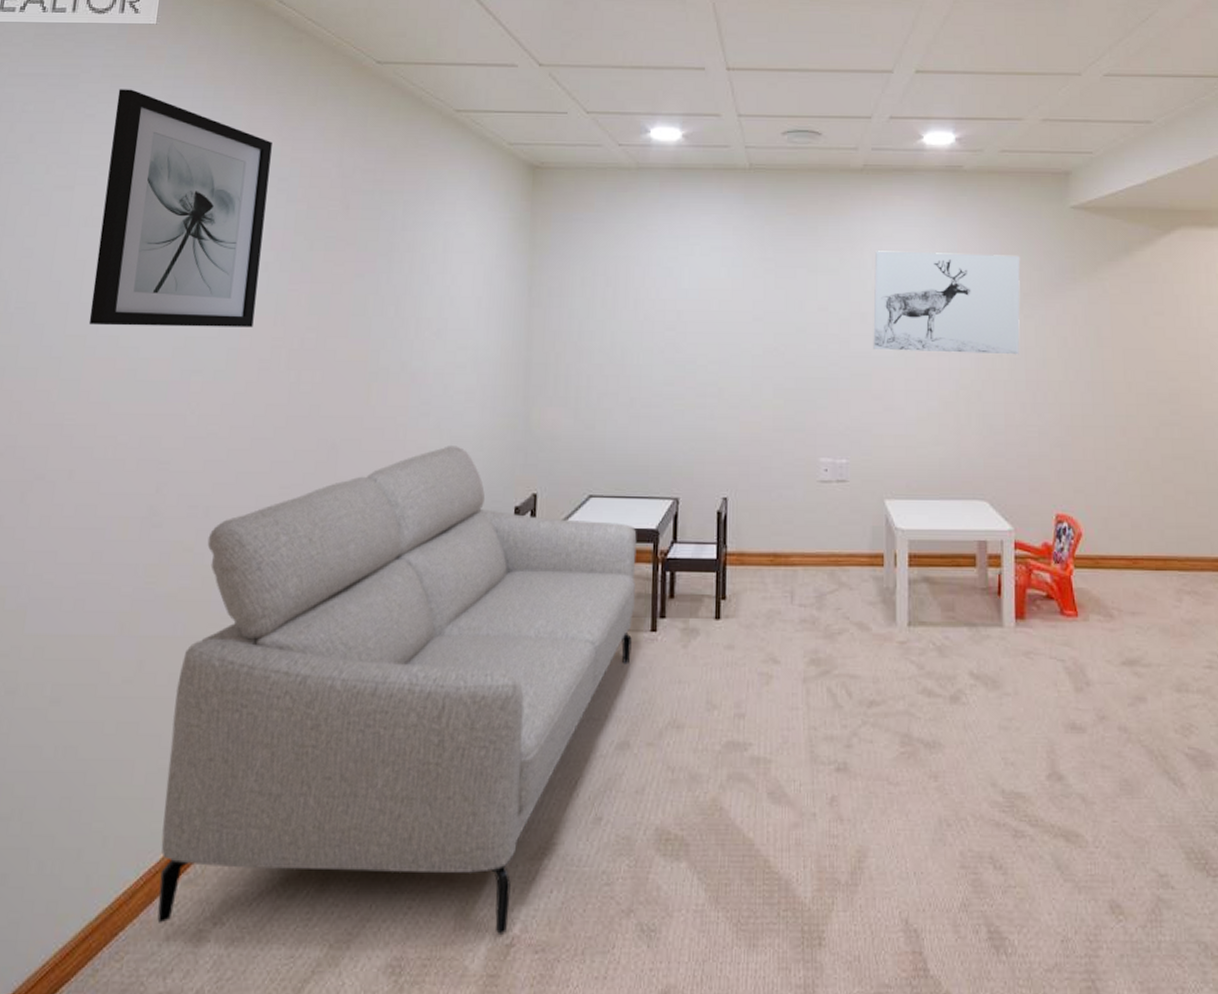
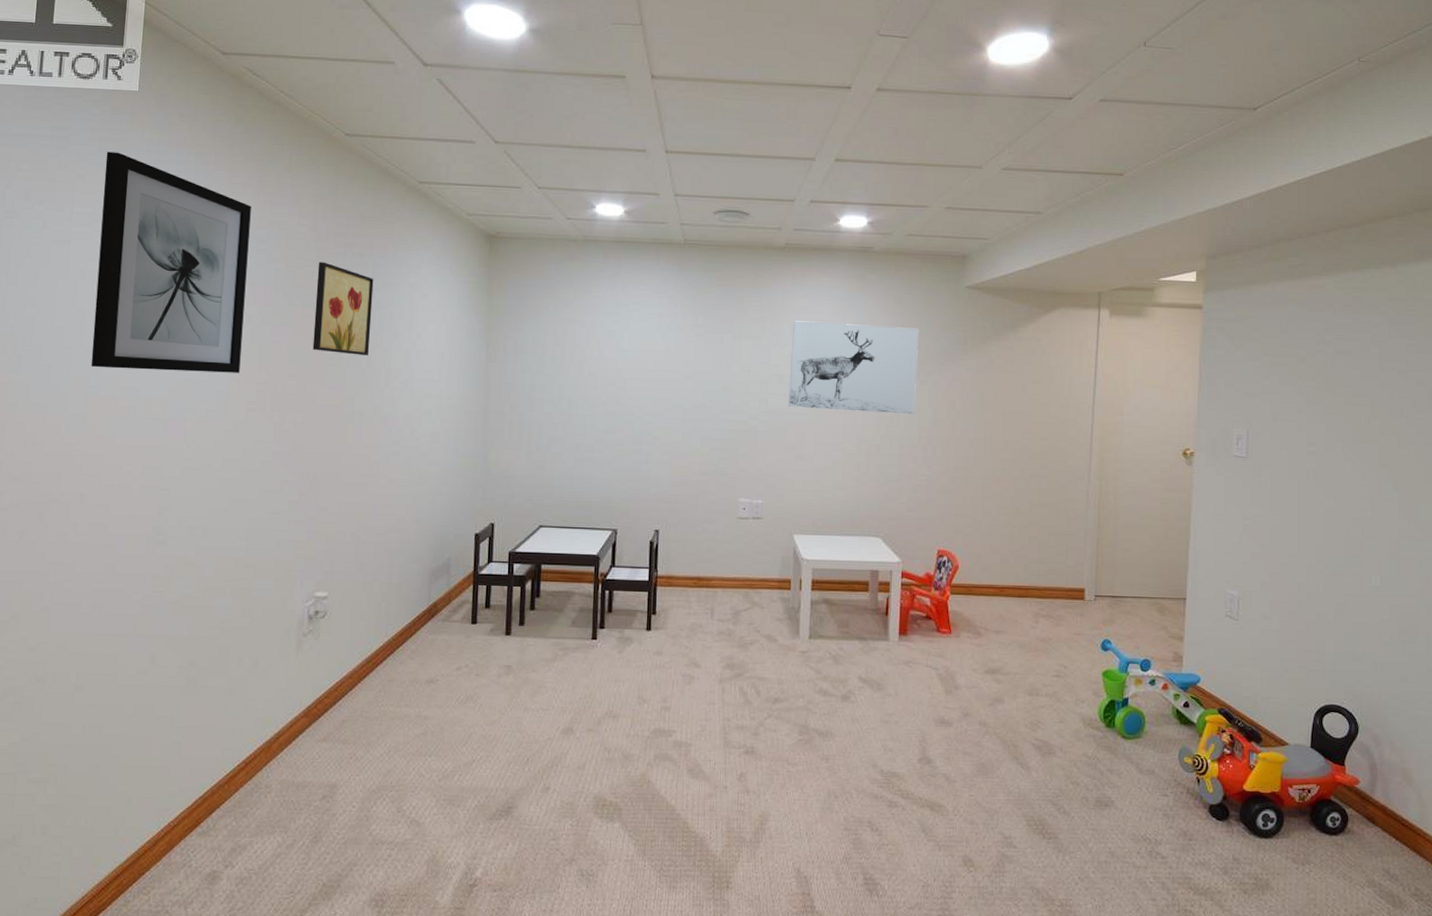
sofa: present [157,446,637,934] -> none [177,480,581,877]
wall art: none [334,200,405,303] -> present [312,262,374,355]

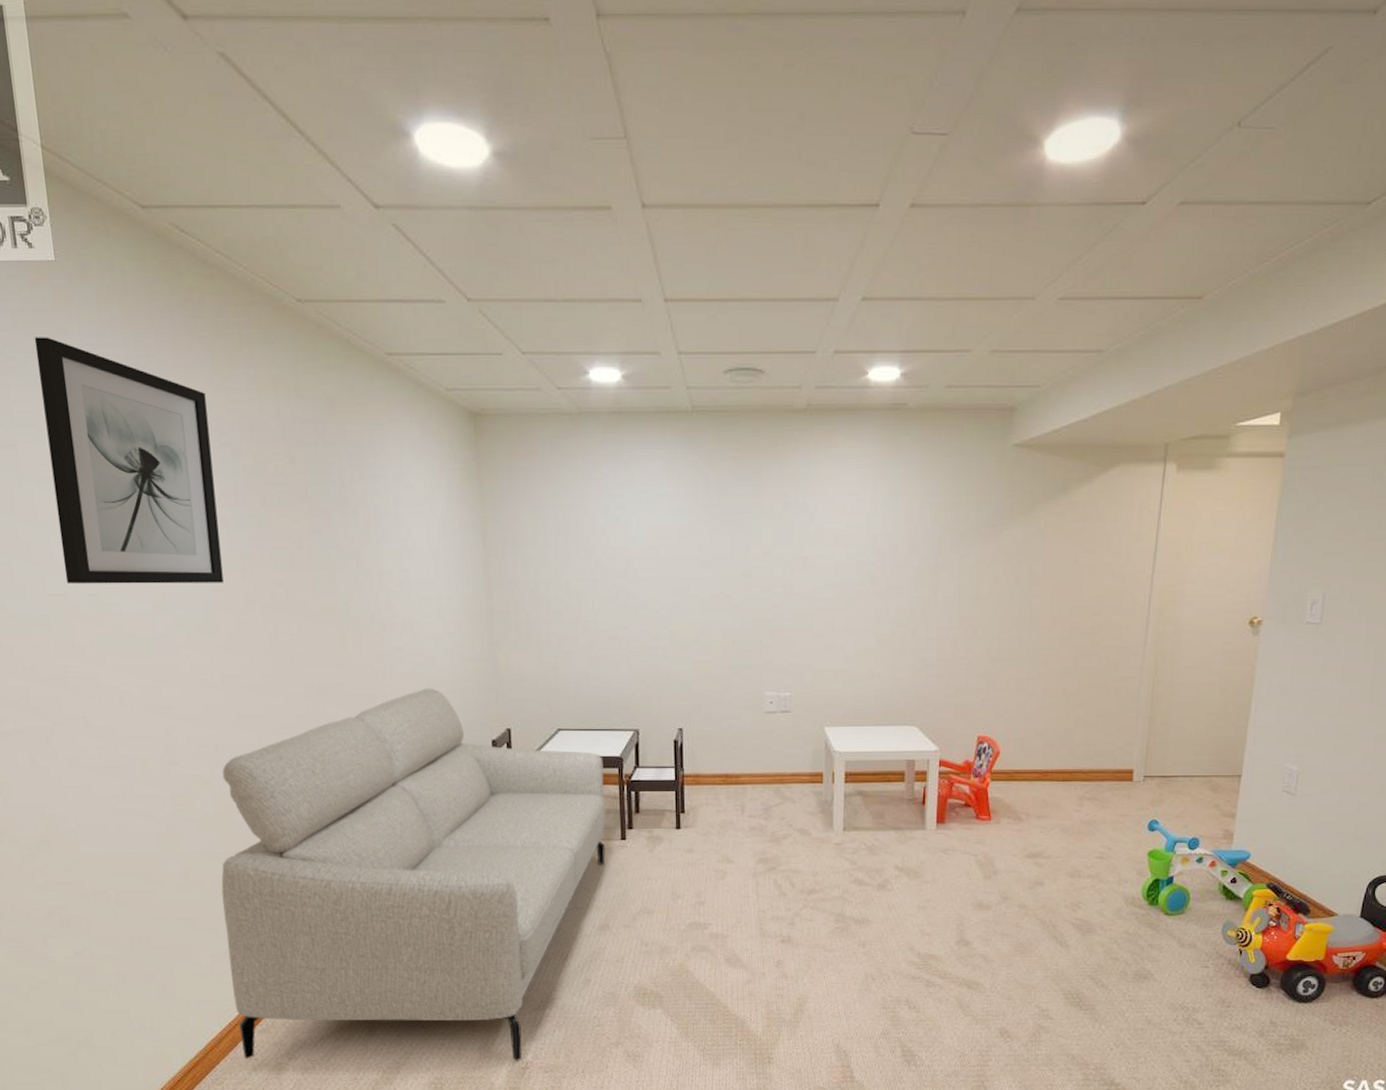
sofa: none [177,480,581,877] -> present [221,688,605,1061]
wall art: present [312,262,374,355] -> none [288,454,358,557]
wall art: present [788,320,920,415] -> none [815,494,960,594]

